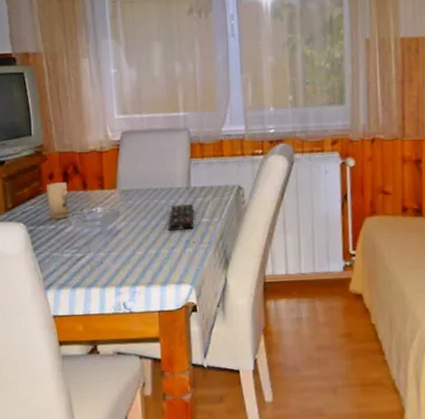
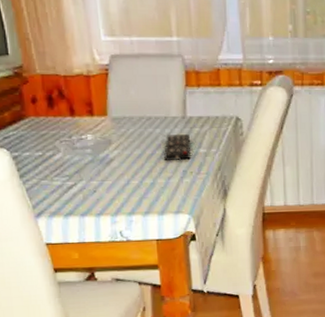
candle: present [47,182,70,219] -> none [30,107,58,146]

